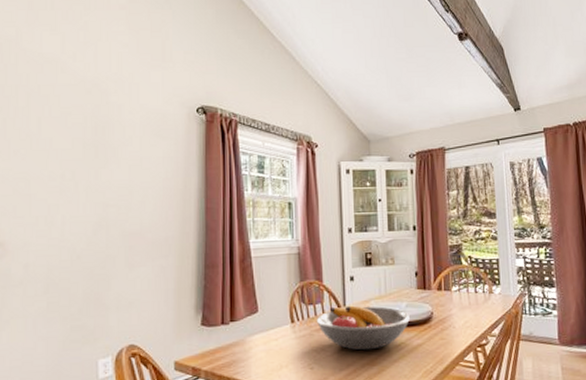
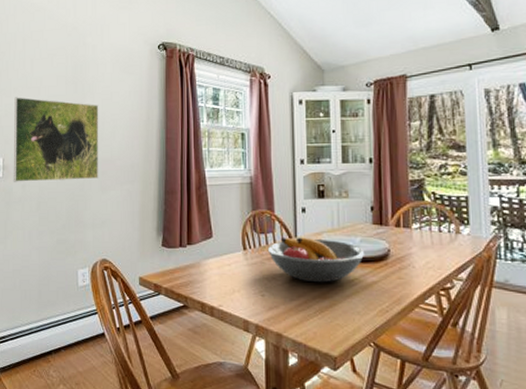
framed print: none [11,161,126,262] -> present [13,97,99,182]

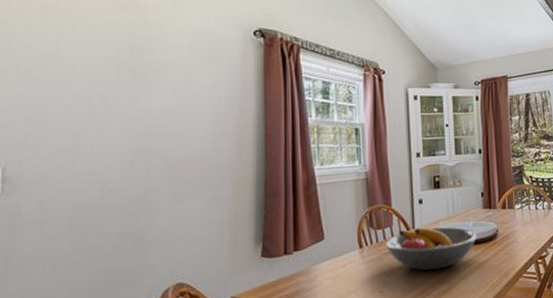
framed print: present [13,97,99,182] -> none [22,83,171,199]

